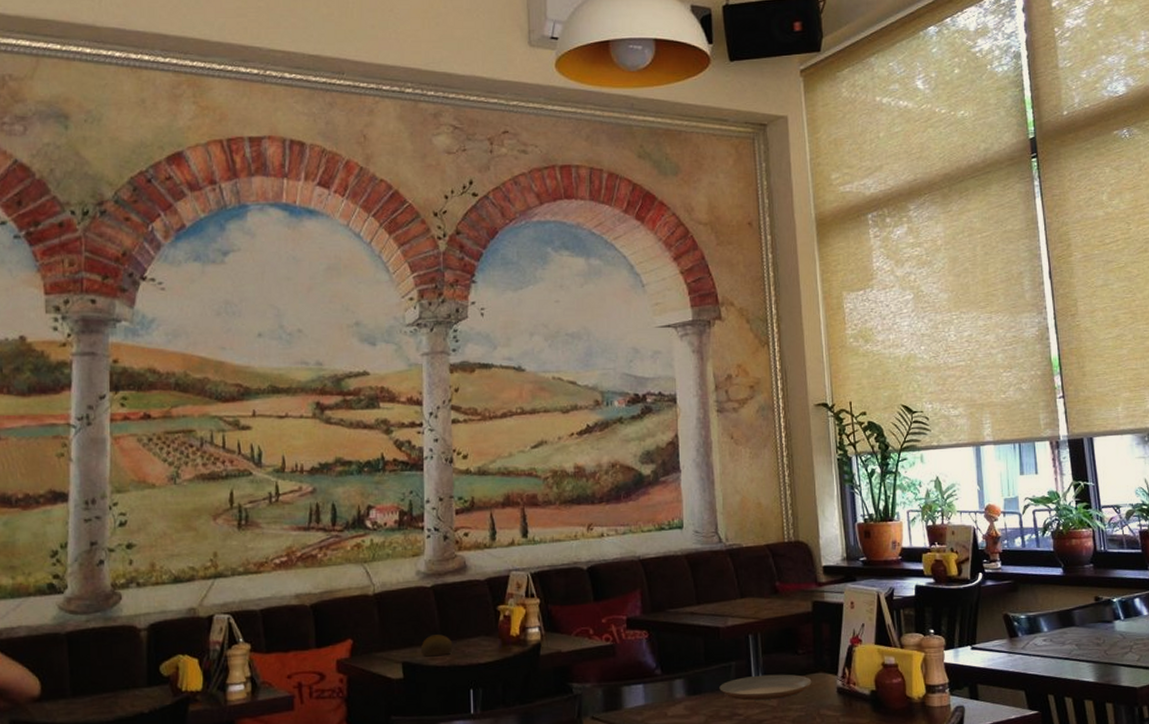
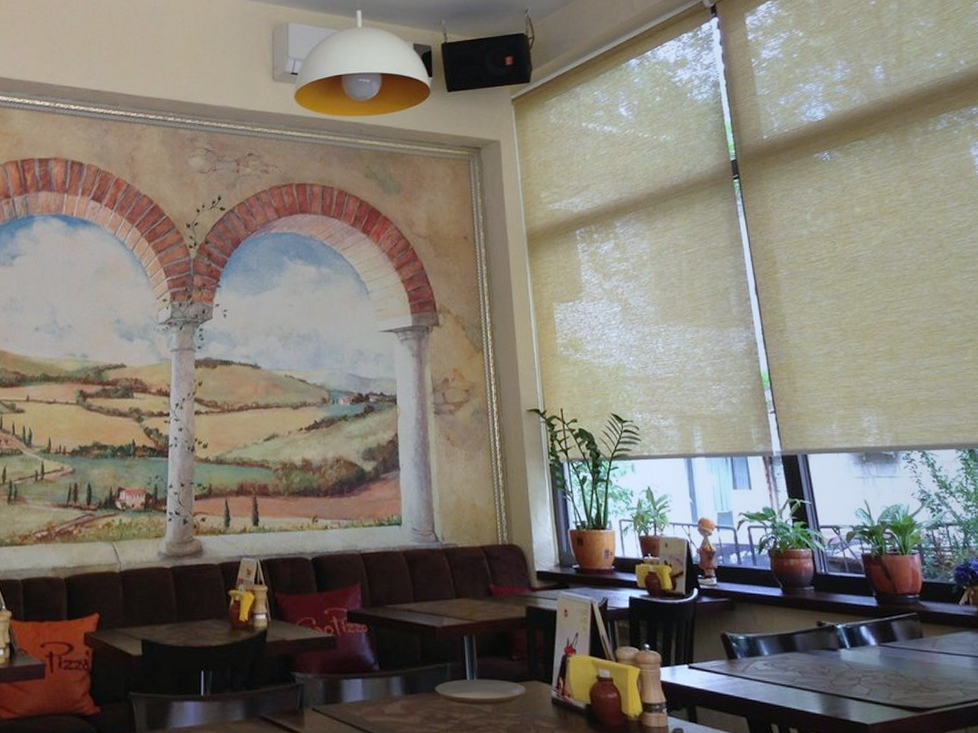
bread roll: present [421,634,453,657] -> none [159,615,188,636]

